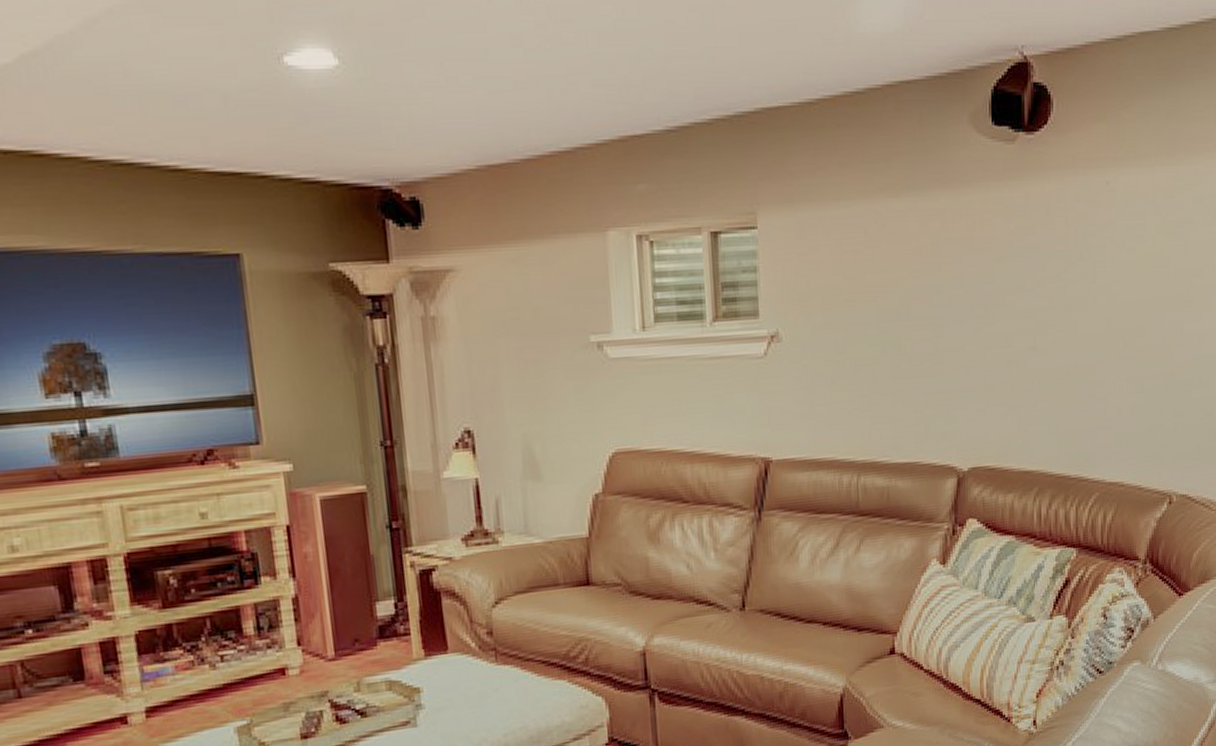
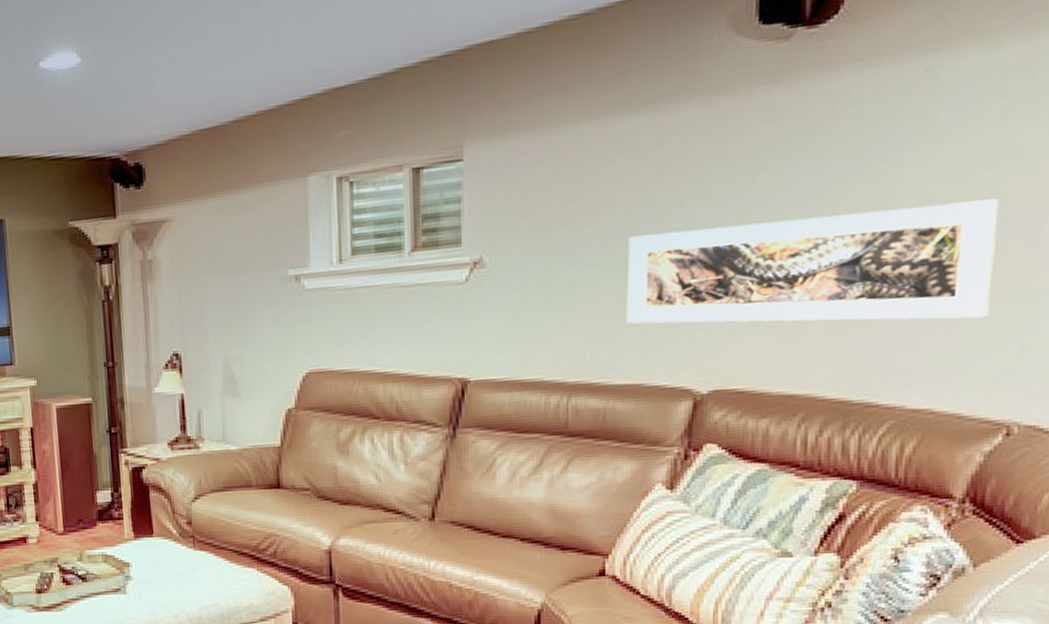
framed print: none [901,300,1157,403] -> present [626,198,1000,324]

